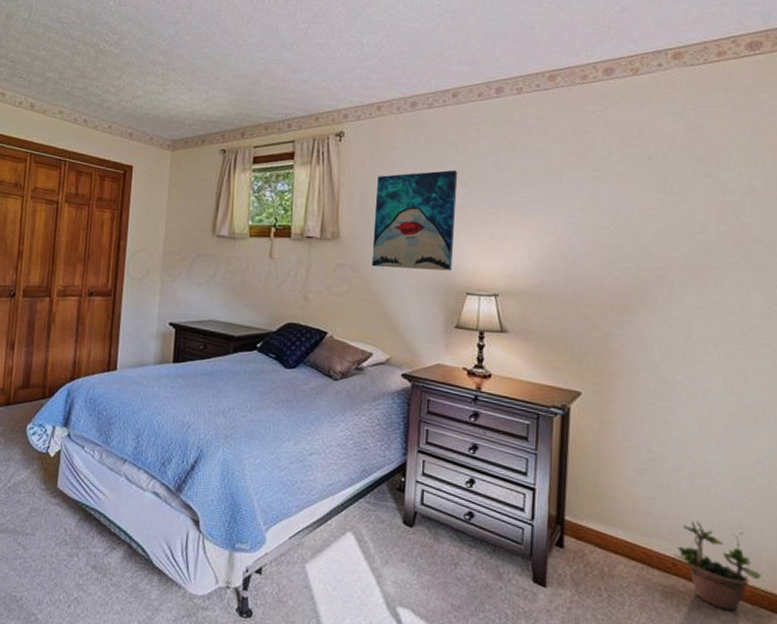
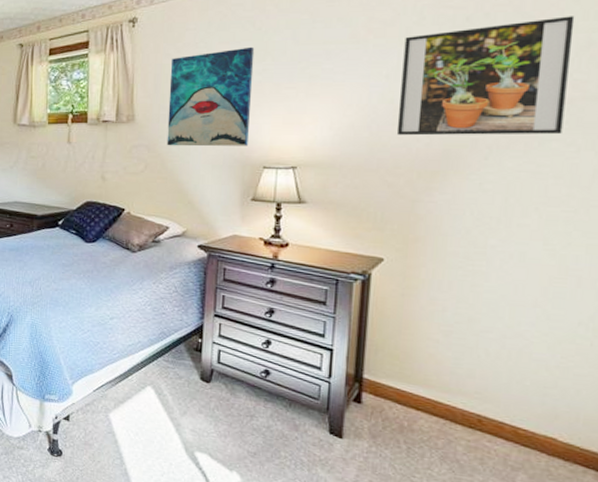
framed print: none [590,162,739,274] -> present [396,16,575,136]
potted plant: present [674,520,762,611] -> none [479,379,578,466]

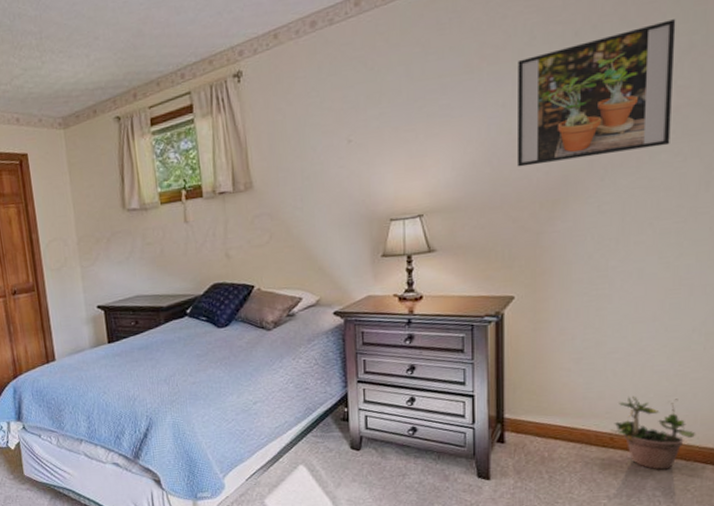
wall art: present [166,46,255,147] -> none [283,89,372,211]
potted plant: none [479,379,578,466] -> present [611,396,696,470]

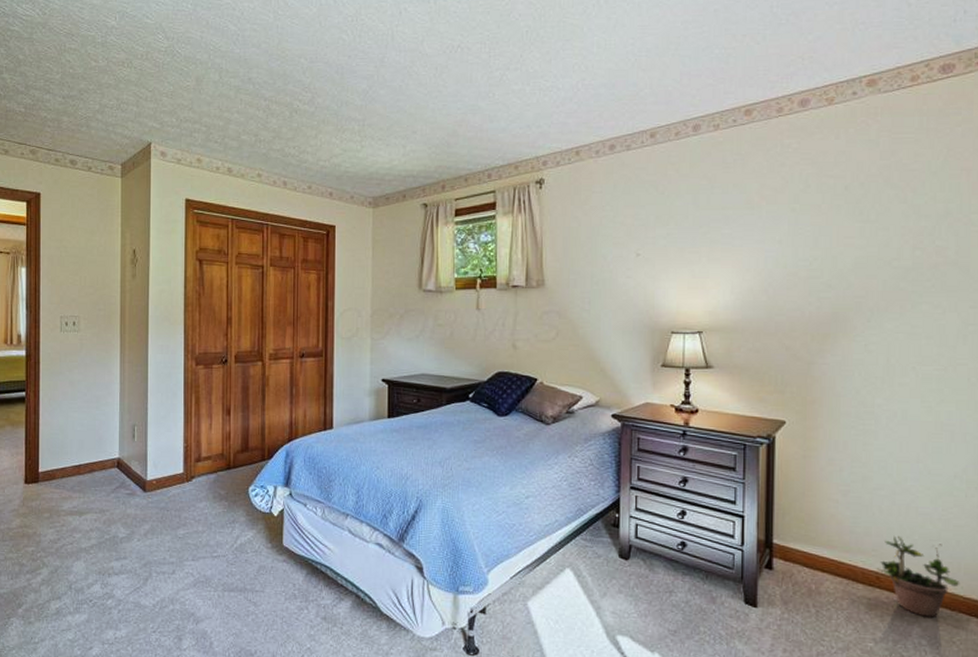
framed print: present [516,19,676,167] -> none [791,187,934,299]

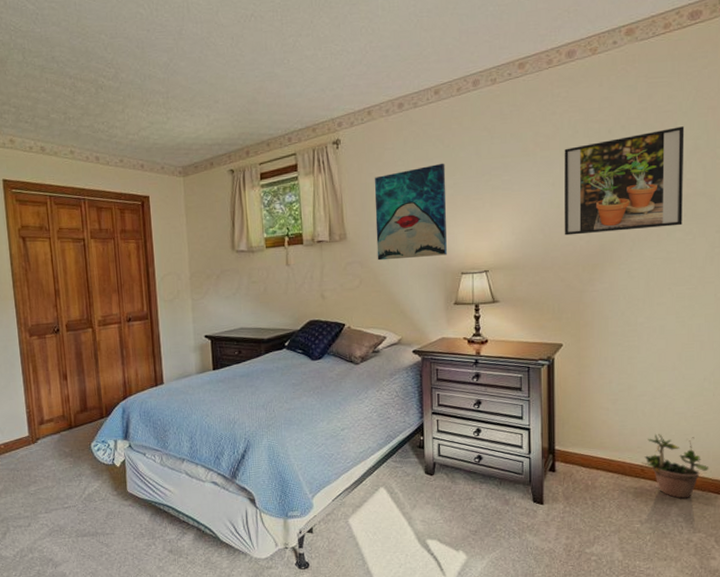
wall art: none [577,210,659,312] -> present [374,163,447,261]
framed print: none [791,187,934,299] -> present [564,126,685,236]

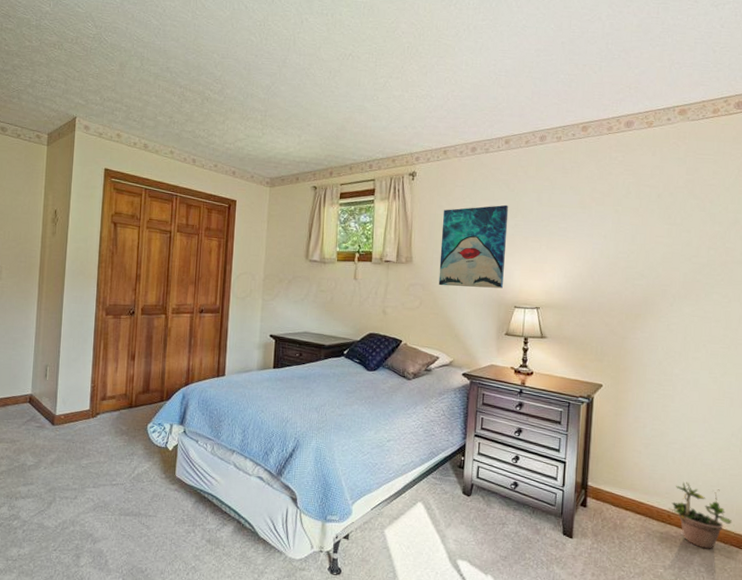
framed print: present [564,126,685,236] -> none [611,200,726,289]

